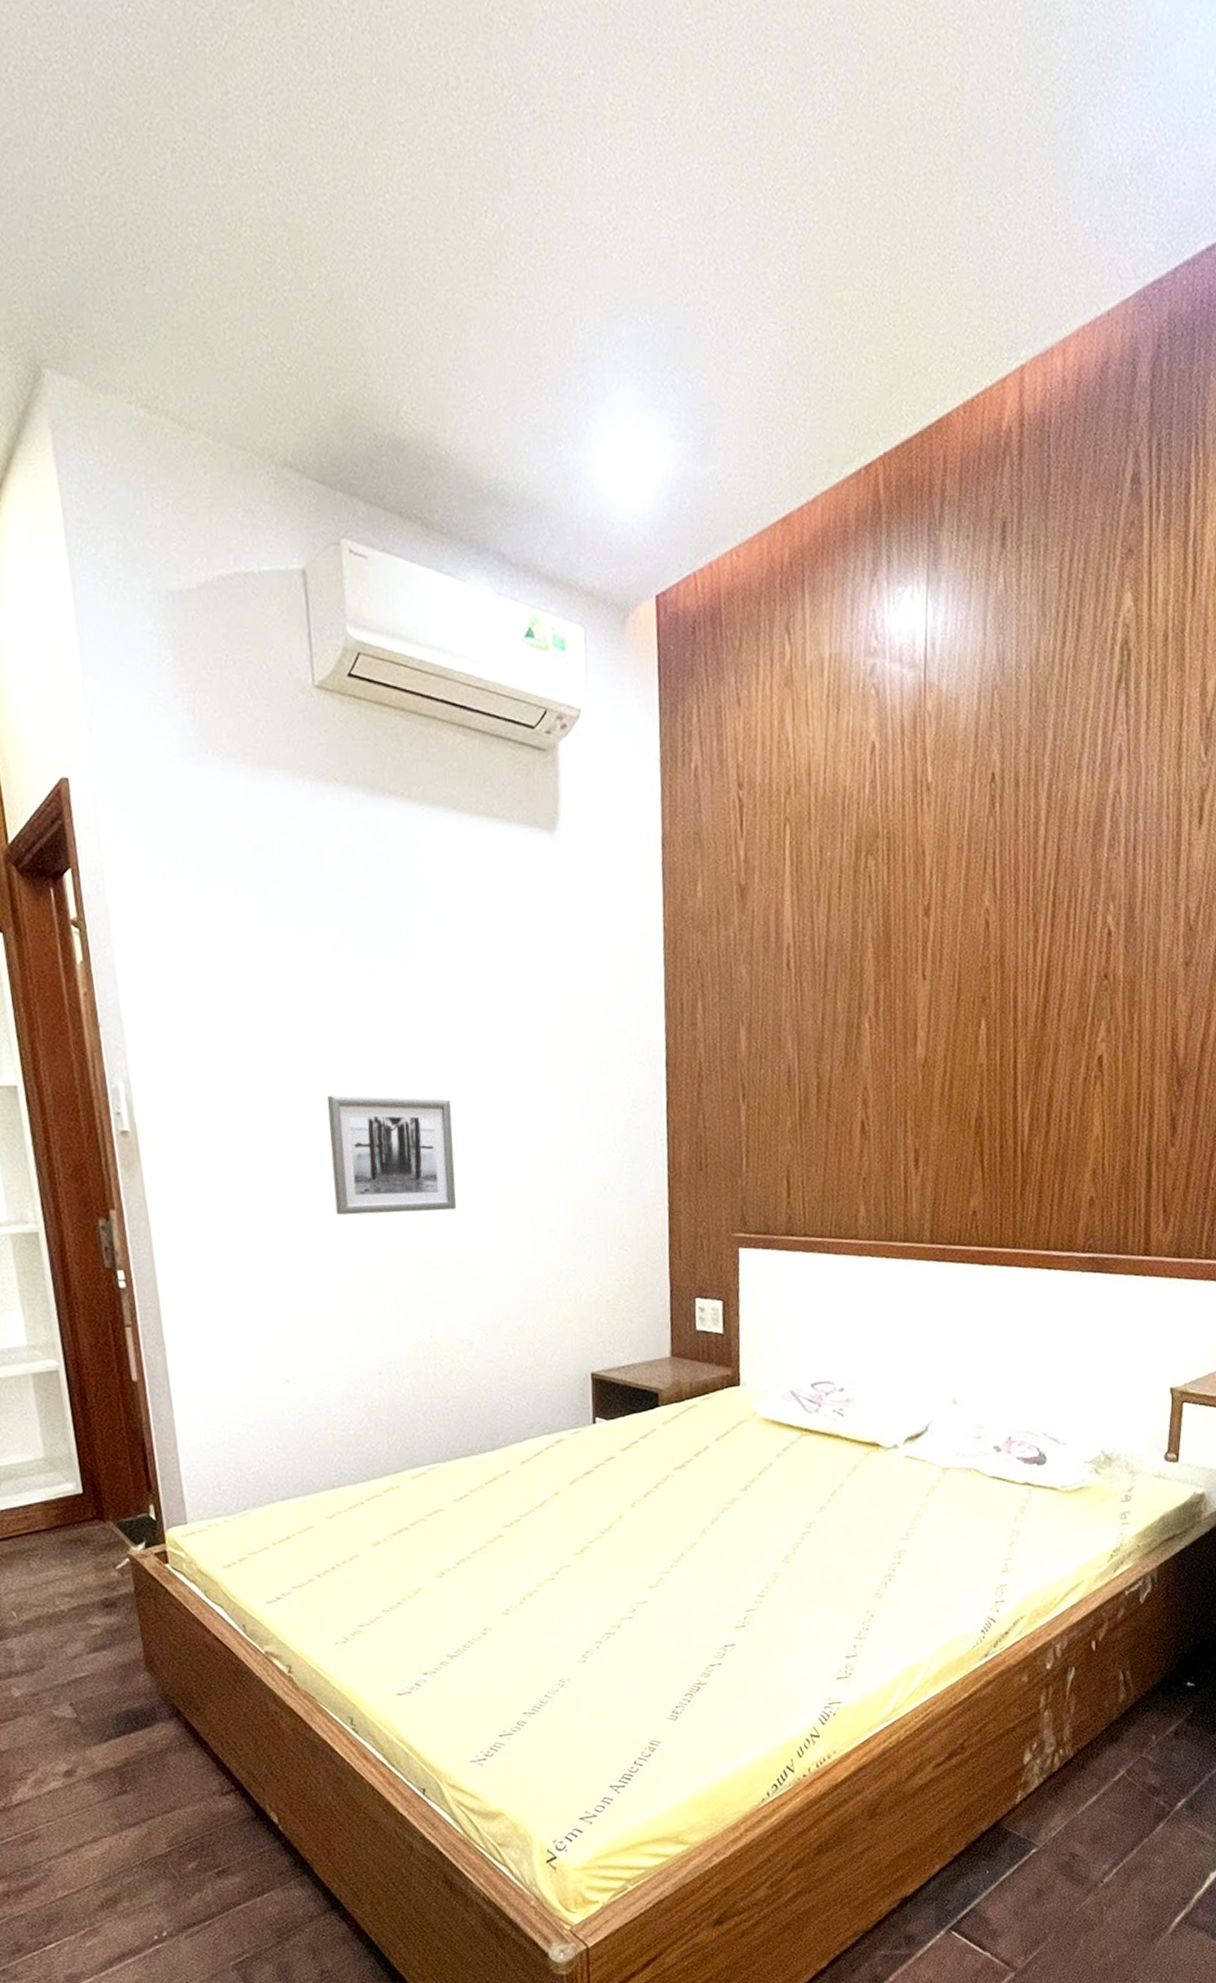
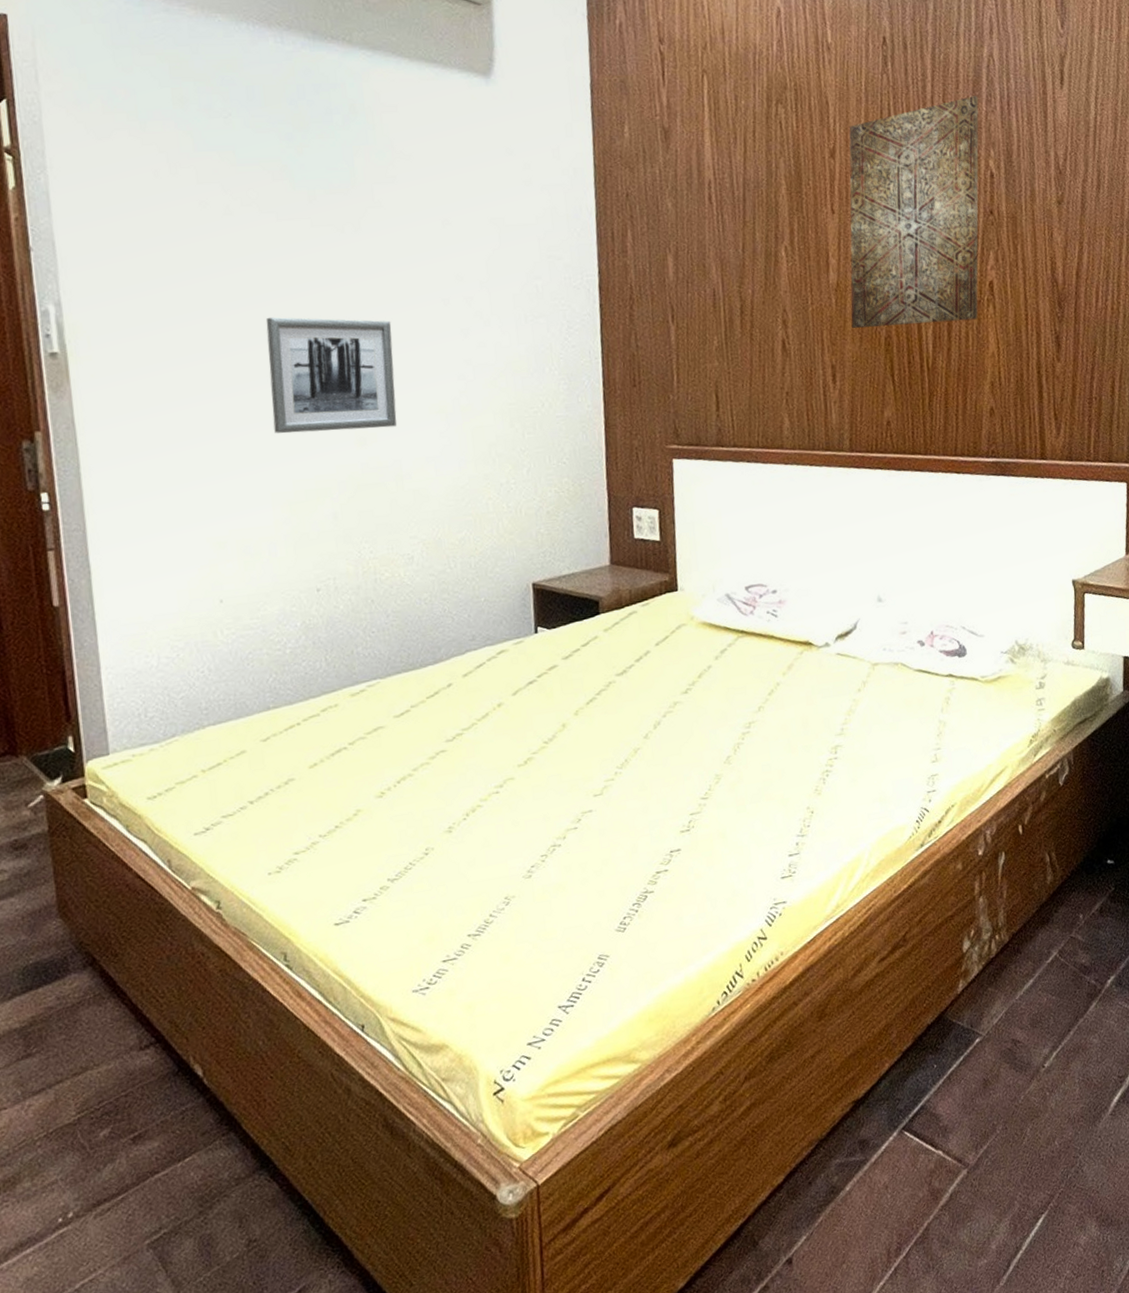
wall art: none [938,840,1100,1108] -> present [849,96,979,328]

